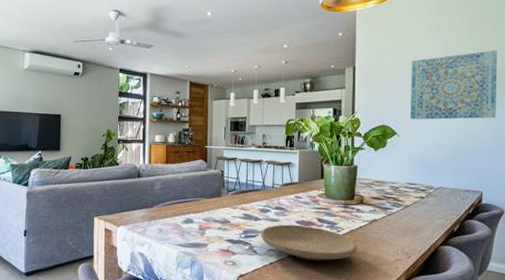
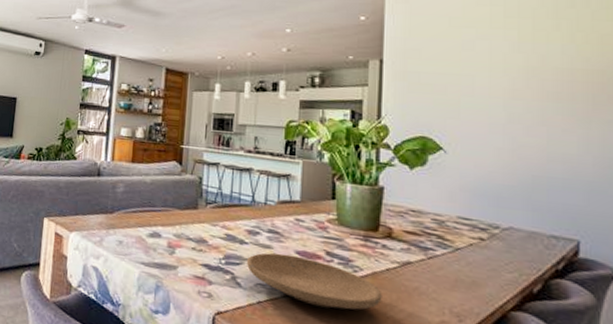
wall art: present [411,50,498,120] -> none [464,45,601,139]

